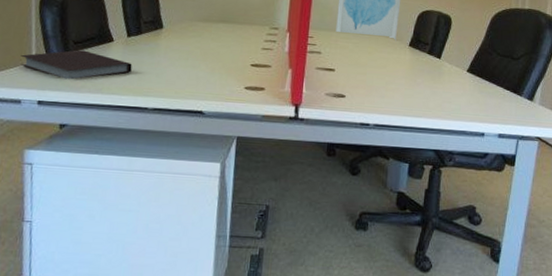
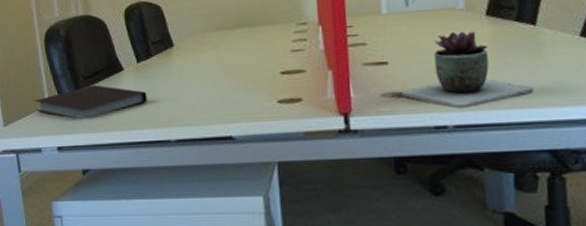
succulent plant: none [341,54,432,112] -> present [401,31,535,108]

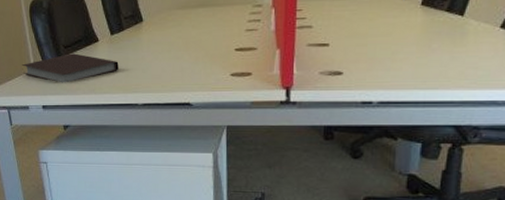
succulent plant: present [401,31,535,108] -> none [337,18,452,87]

